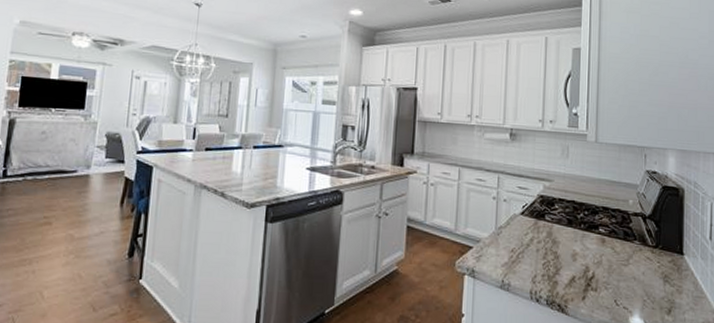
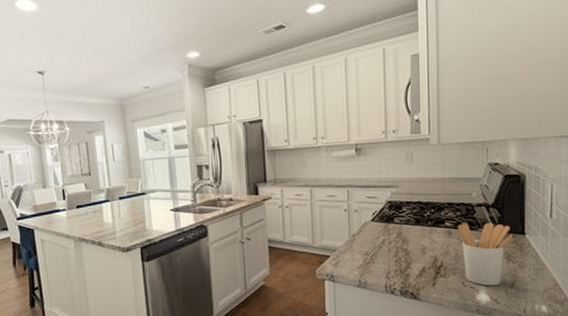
utensil holder: none [612,232,670,310] -> present [458,223,513,286]

